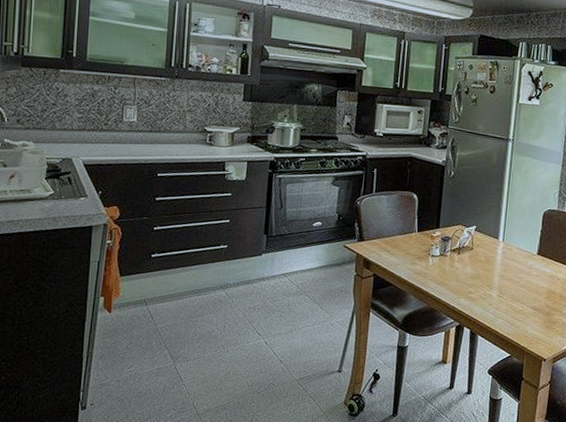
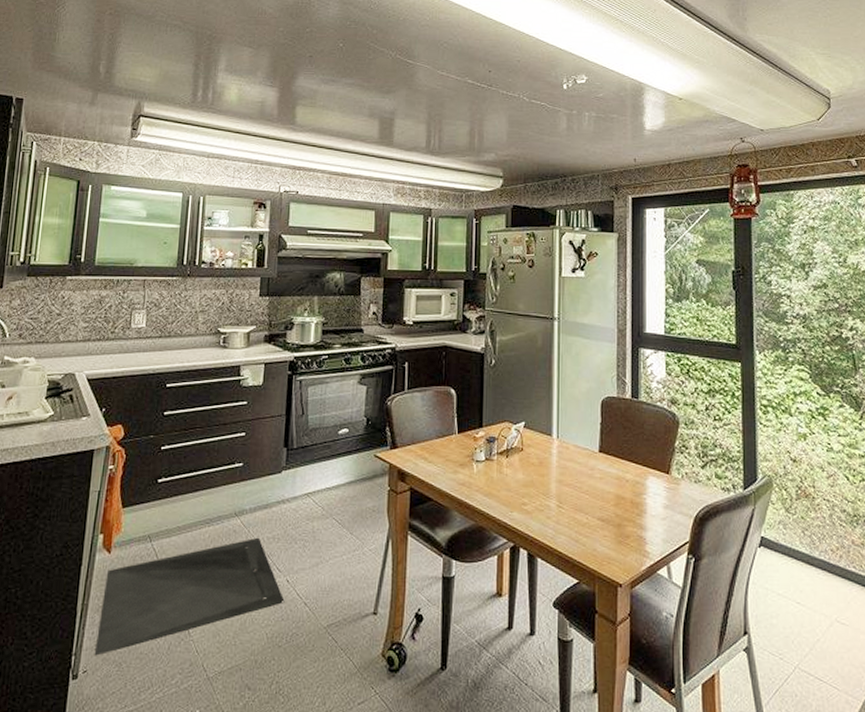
door mat: none [99,307,263,393] -> present [94,537,285,656]

